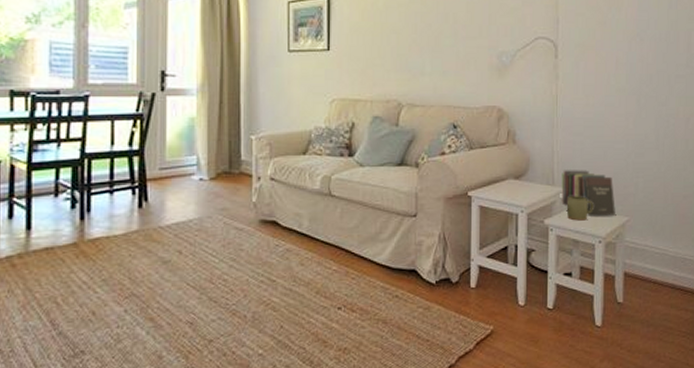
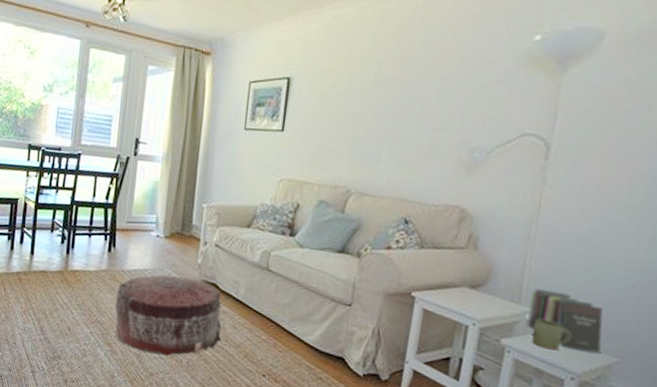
pouf: none [155,219,289,317] -> present [115,274,222,356]

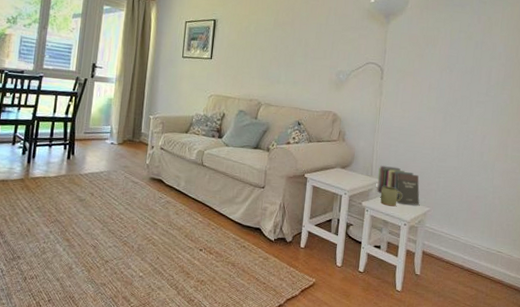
pouf: present [115,274,222,356] -> none [73,175,167,244]

